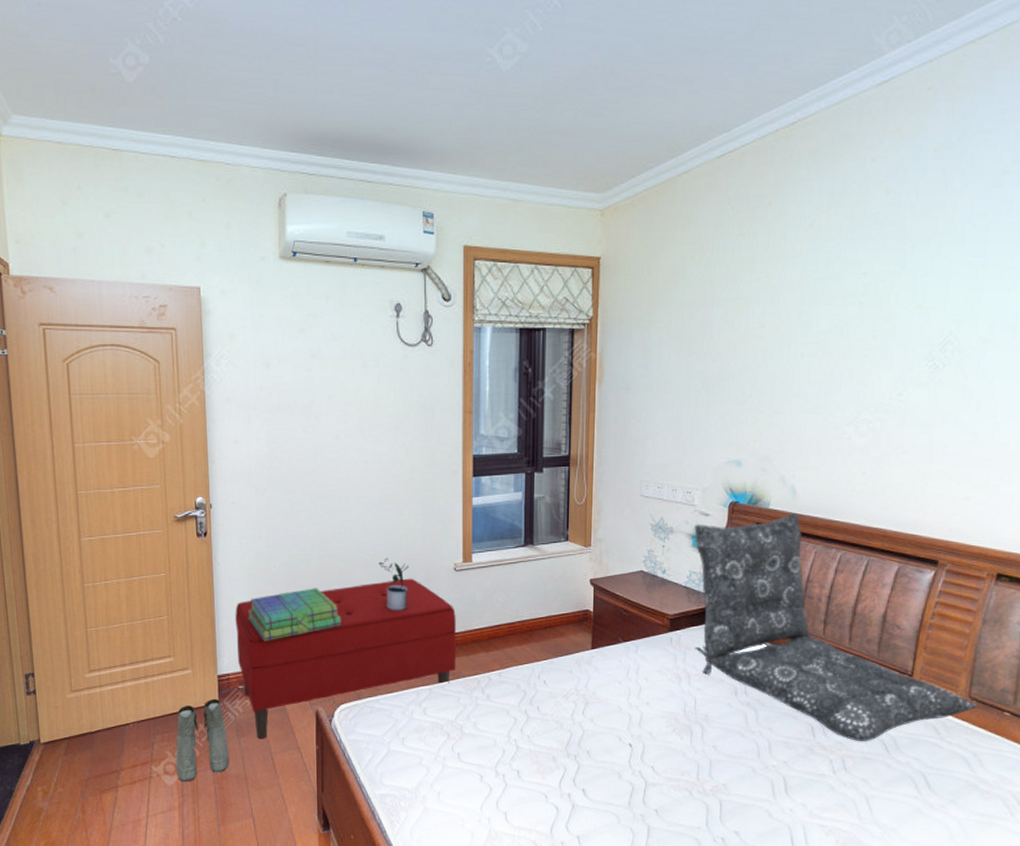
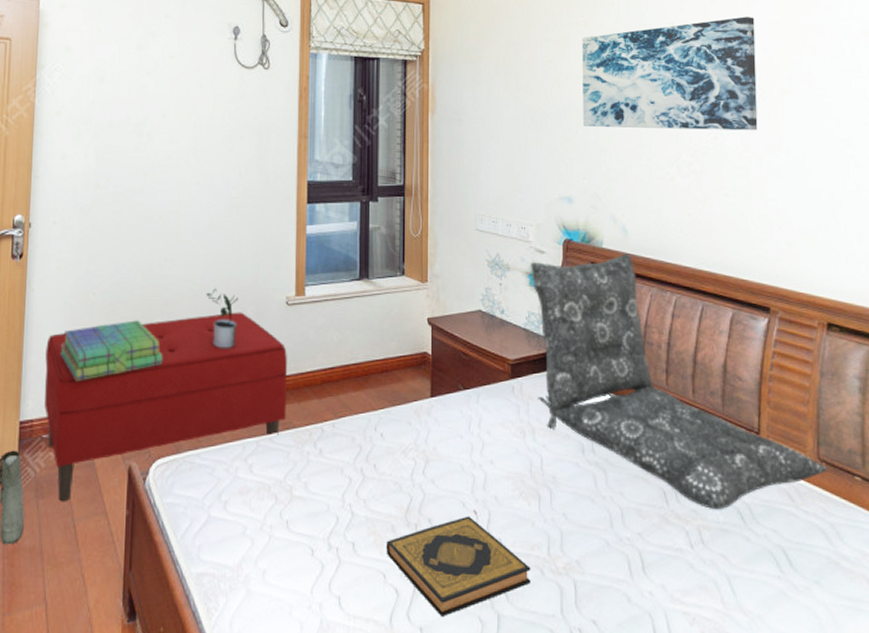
hardback book: none [547,748,680,828] -> present [386,516,531,616]
wall art: none [758,261,960,388] -> present [582,16,758,131]

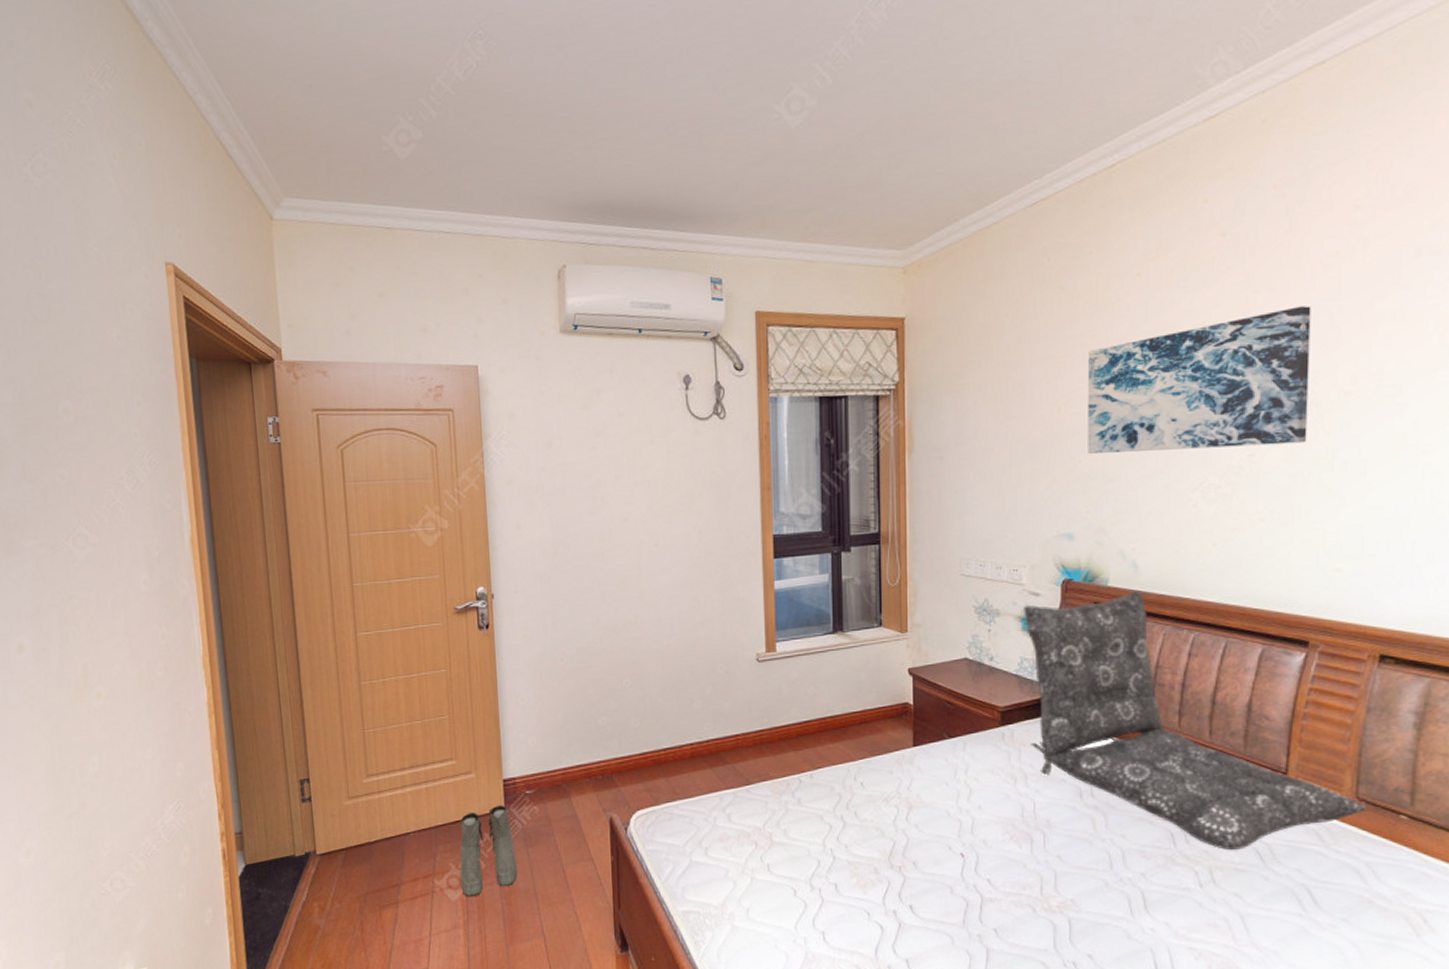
bench: present [44,312,287,502] -> none [520,670,762,850]
stack of books: present [59,320,163,381] -> none [533,682,635,742]
potted plant: present [206,288,238,349] -> none [673,648,707,707]
hardback book: present [386,516,531,616] -> none [869,858,1022,950]

